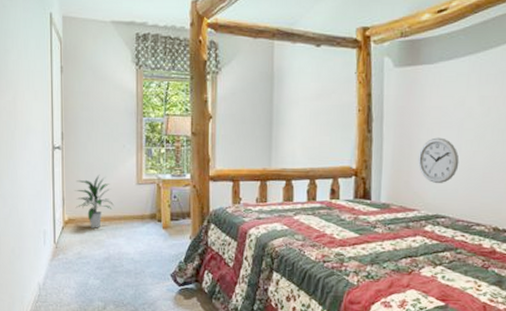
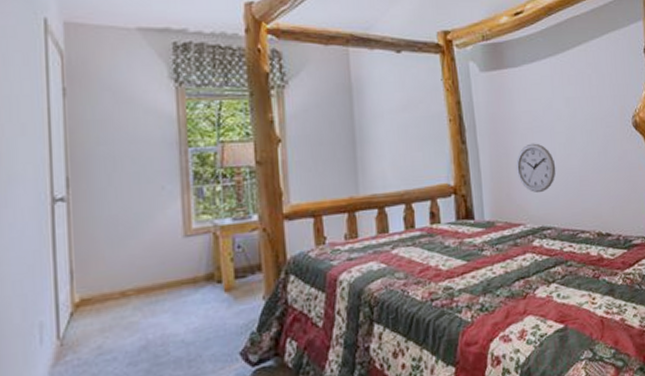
indoor plant: present [75,175,114,229] -> none [90,230,151,308]

